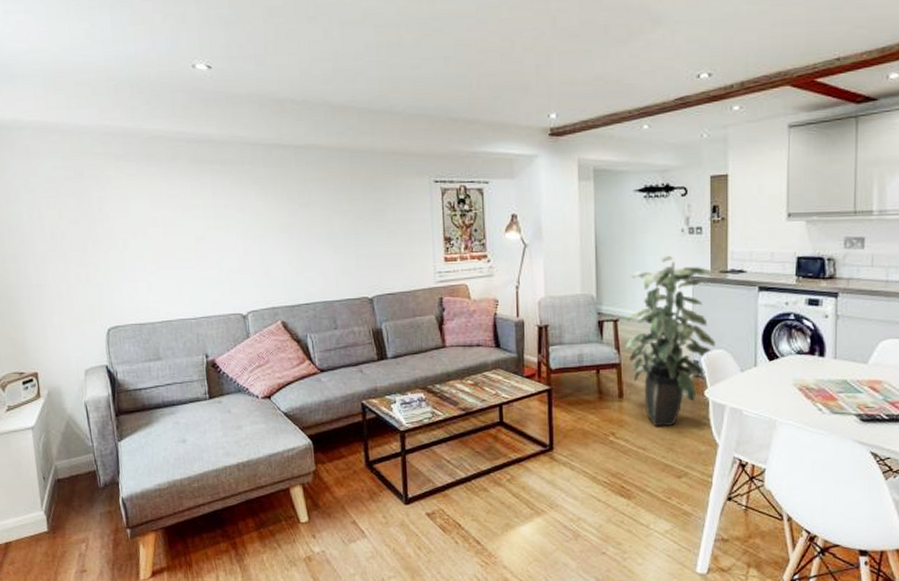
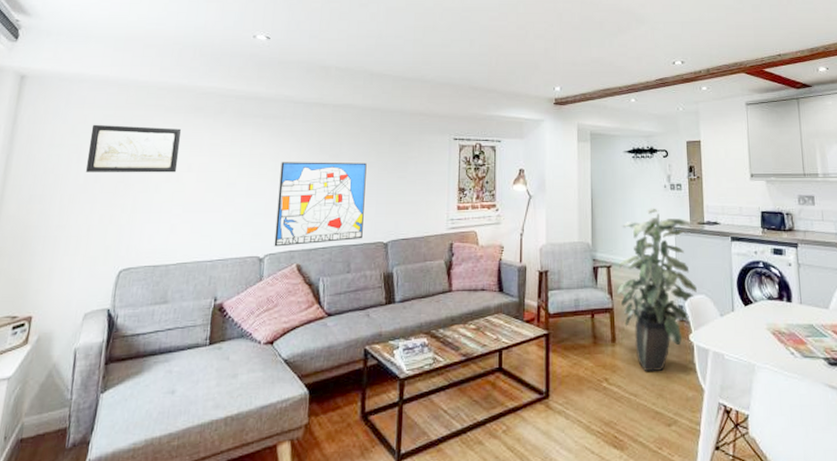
wall art: none [43,177,142,230] -> present [86,124,181,173]
wall art: none [248,211,346,304] -> present [274,162,367,247]

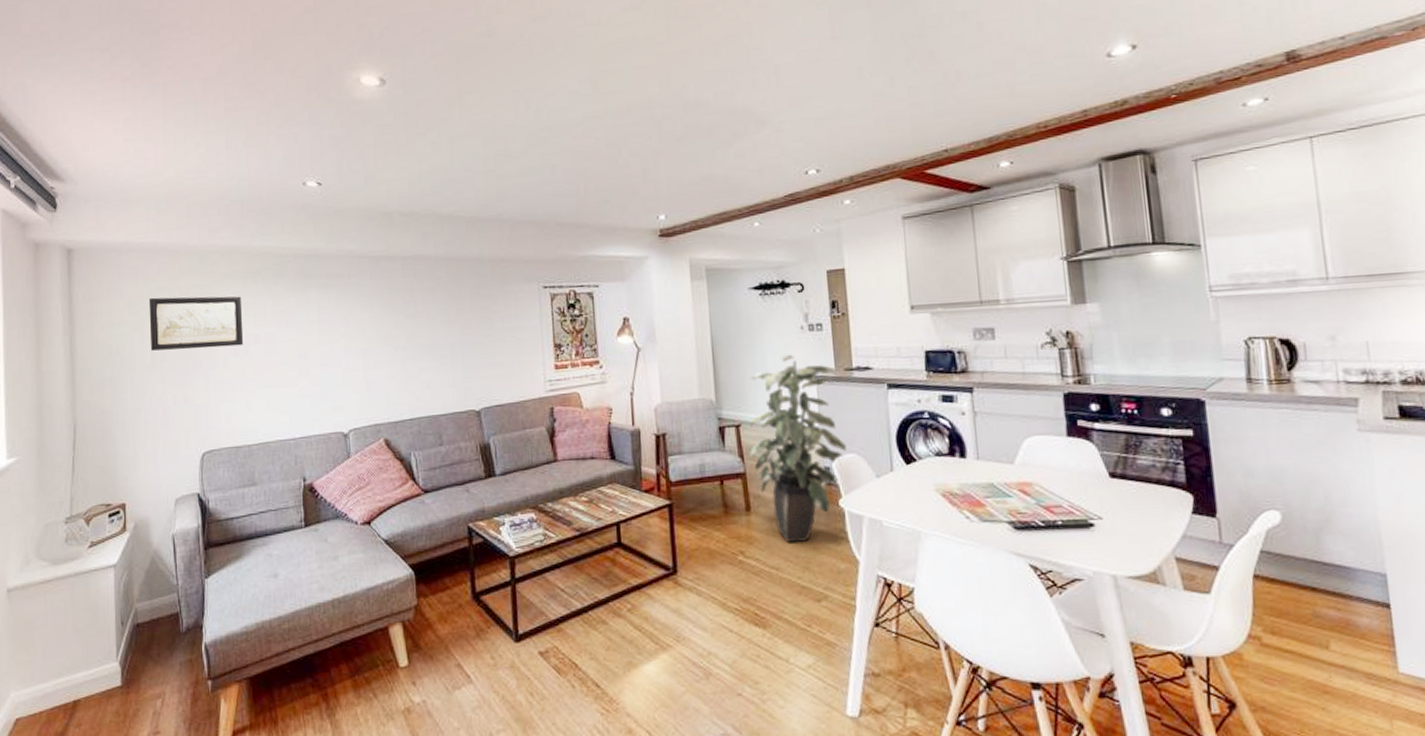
wall art: present [274,162,367,247] -> none [353,321,452,421]

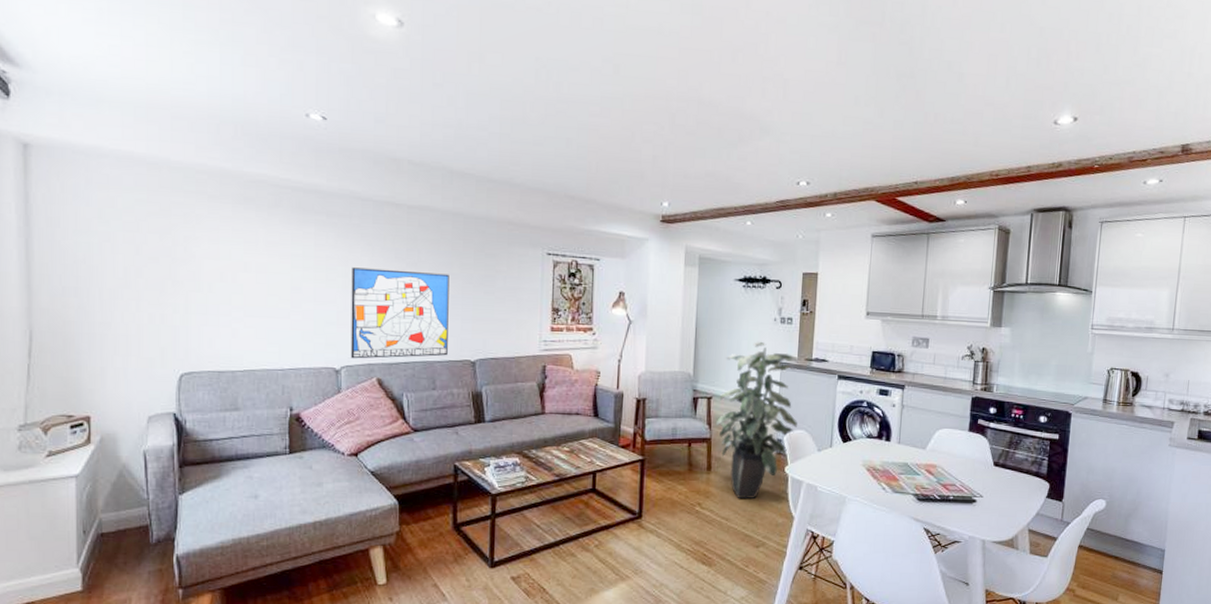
wall art: present [148,296,244,351] -> none [122,209,232,272]
wall art: none [353,321,452,421] -> present [350,267,449,359]

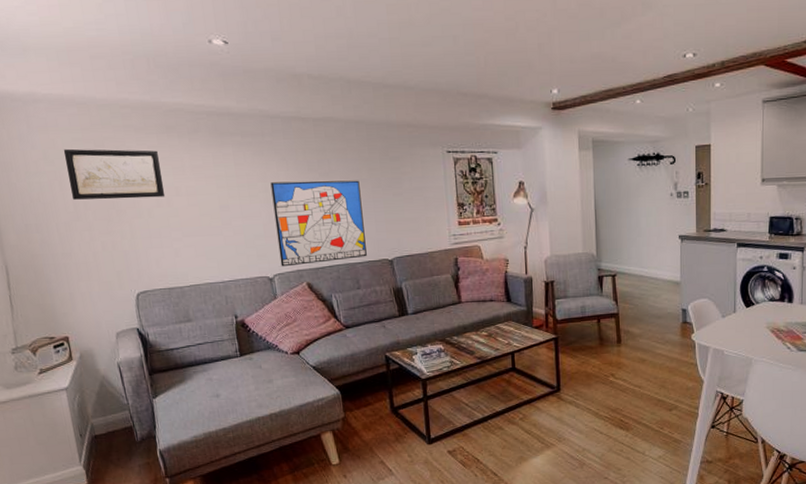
wall art: none [122,209,232,272] -> present [63,148,166,200]
indoor plant: present [715,341,799,498] -> none [621,217,700,367]

